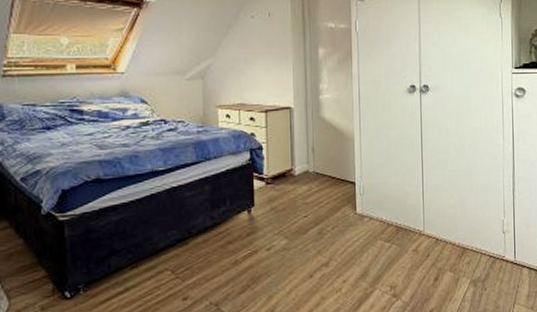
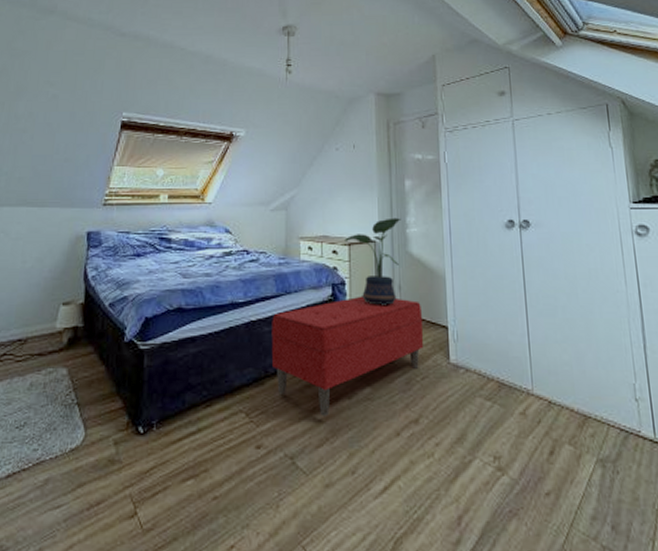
bench: none [193,159,334,267] -> present [271,296,424,416]
potted plant: none [261,85,315,167] -> present [345,217,402,305]

